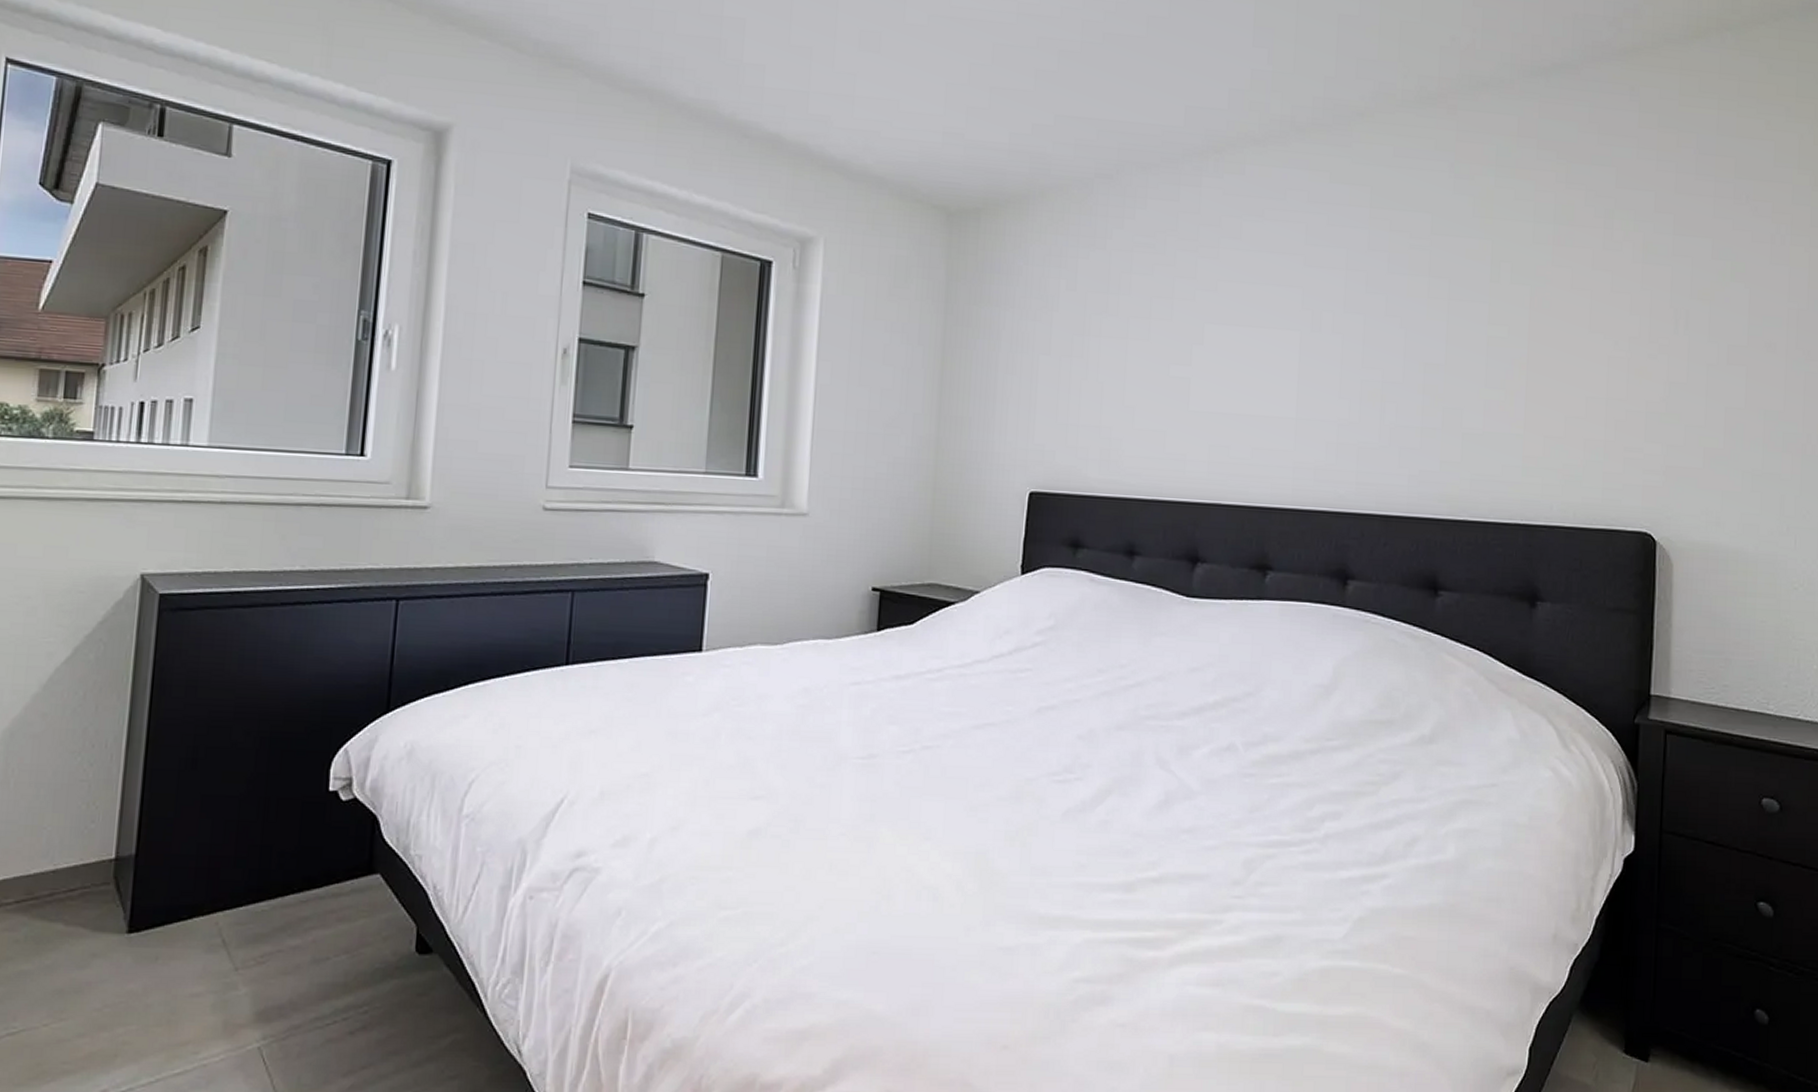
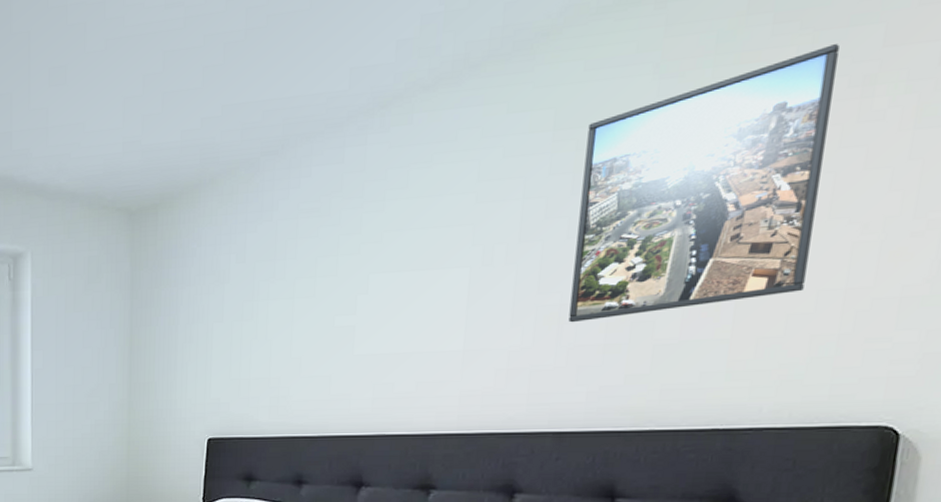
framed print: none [1390,177,1586,402] -> present [568,44,840,323]

